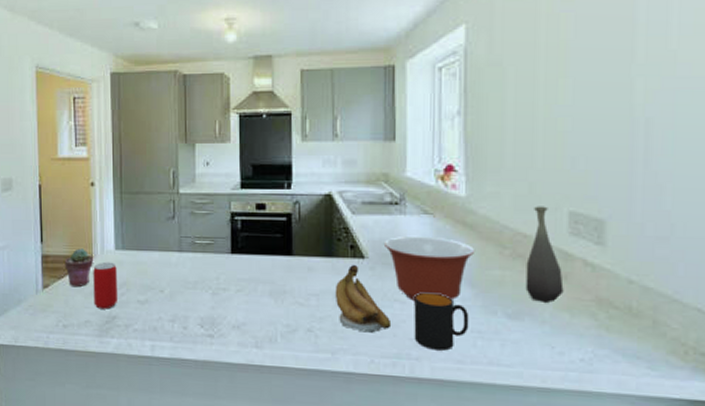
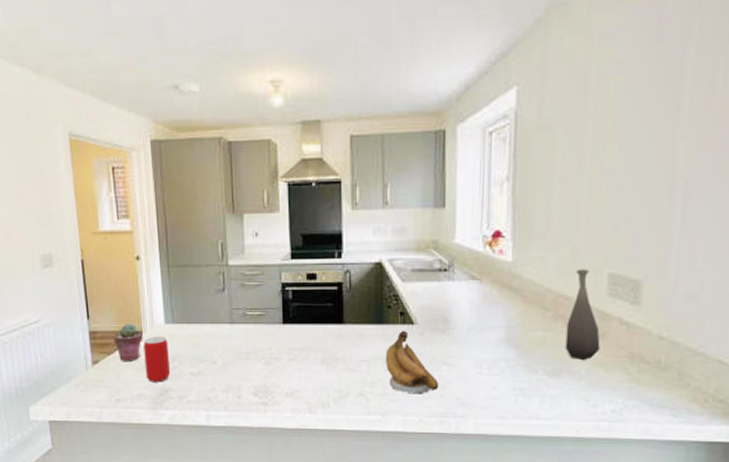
mixing bowl: present [385,235,474,301] -> none [433,301,518,363]
mug: present [414,292,469,351] -> none [460,354,512,408]

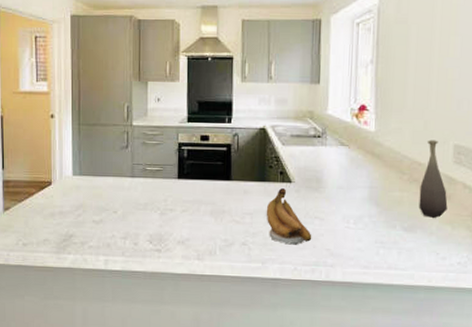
potted succulent: present [113,323,143,362] -> none [25,174,52,210]
beverage can: present [143,336,171,383] -> none [52,186,75,229]

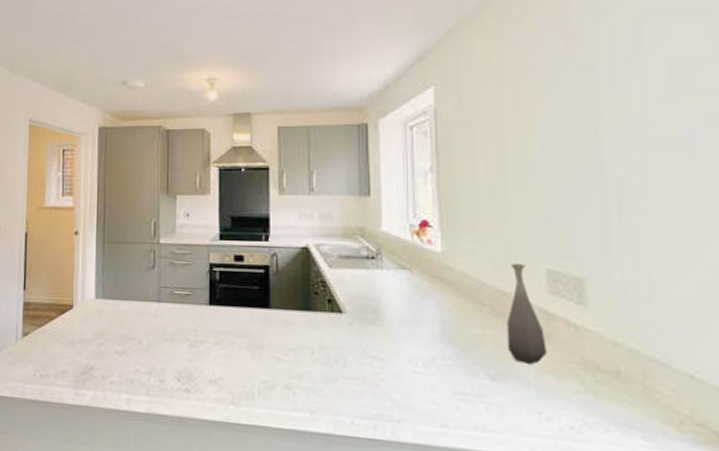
banana: present [266,187,312,245] -> none [313,318,371,392]

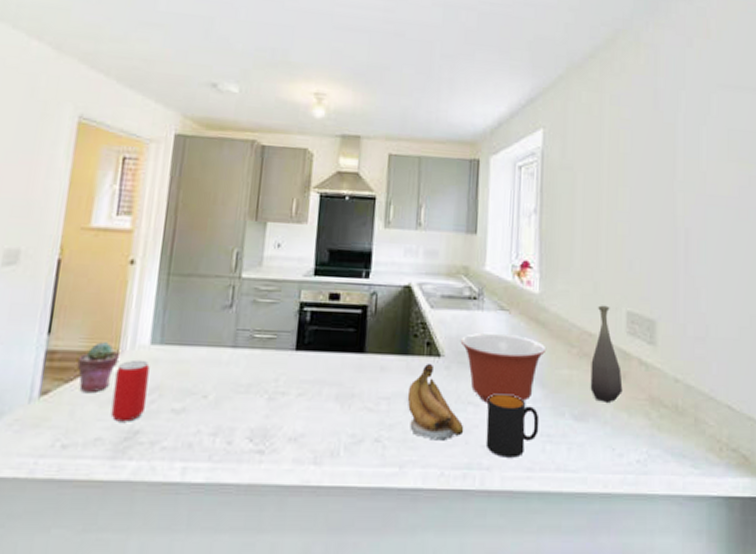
potted succulent: none [45,296,73,336] -> present [77,342,119,394]
beverage can: none [72,310,97,360] -> present [110,359,150,422]
banana: none [313,318,371,392] -> present [407,363,464,441]
mixing bowl: none [362,290,453,359] -> present [461,332,545,403]
mug: none [394,350,451,413] -> present [485,393,539,458]

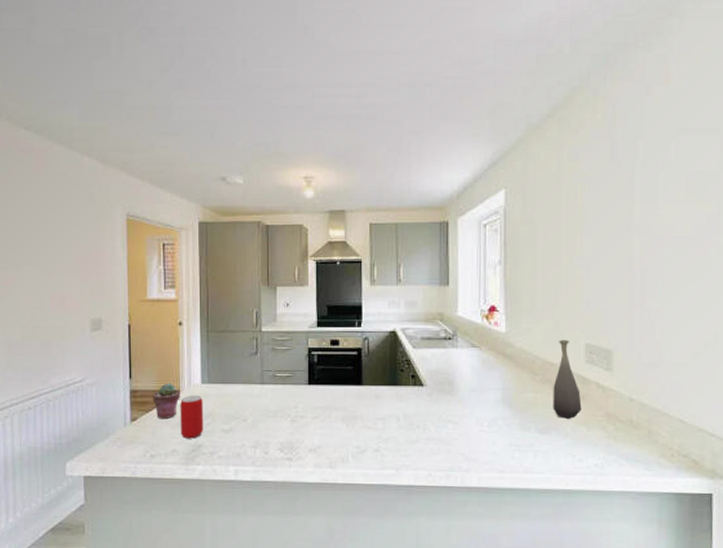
banana: present [407,363,464,441] -> none [398,391,446,450]
mixing bowl: present [461,332,545,403] -> none [440,366,512,421]
mug: present [485,393,539,458] -> none [464,414,509,463]

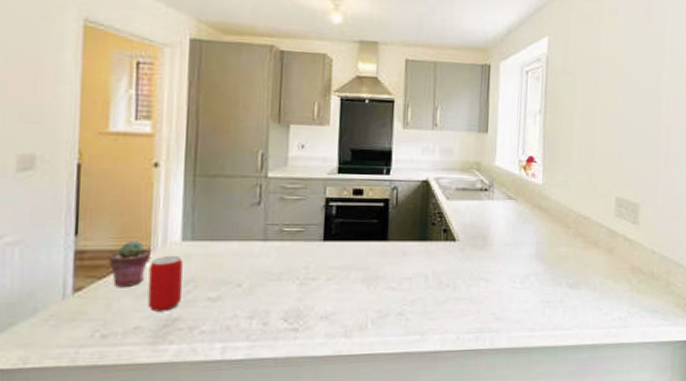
bottle: present [553,339,582,419] -> none [583,192,610,273]

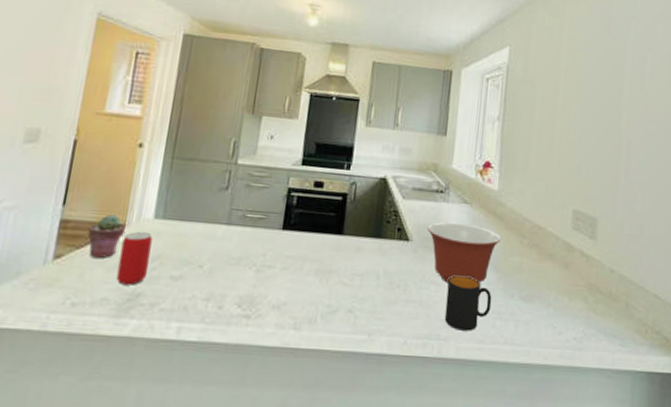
mixing bowl: none [474,219,547,278] -> present [428,222,501,283]
mug: none [495,270,541,322] -> present [444,275,492,331]

